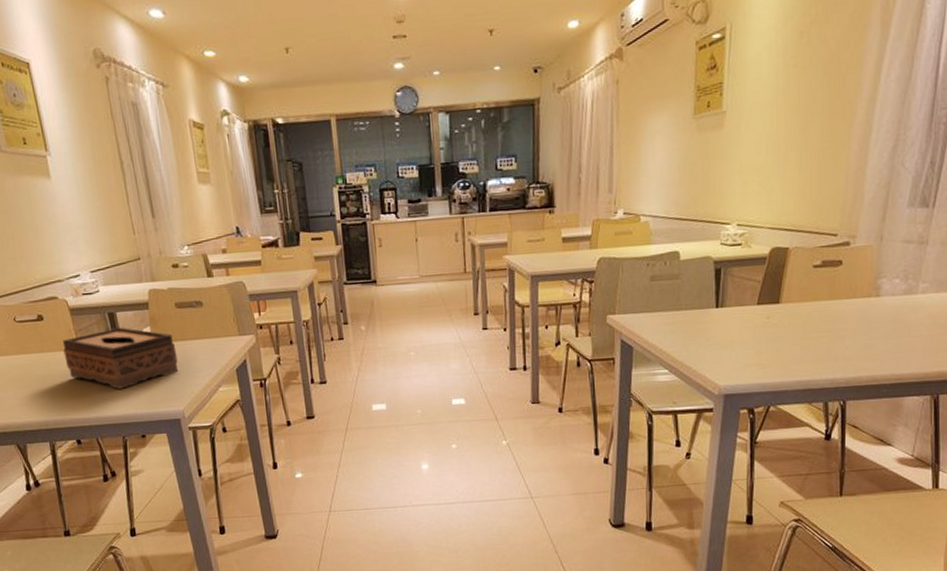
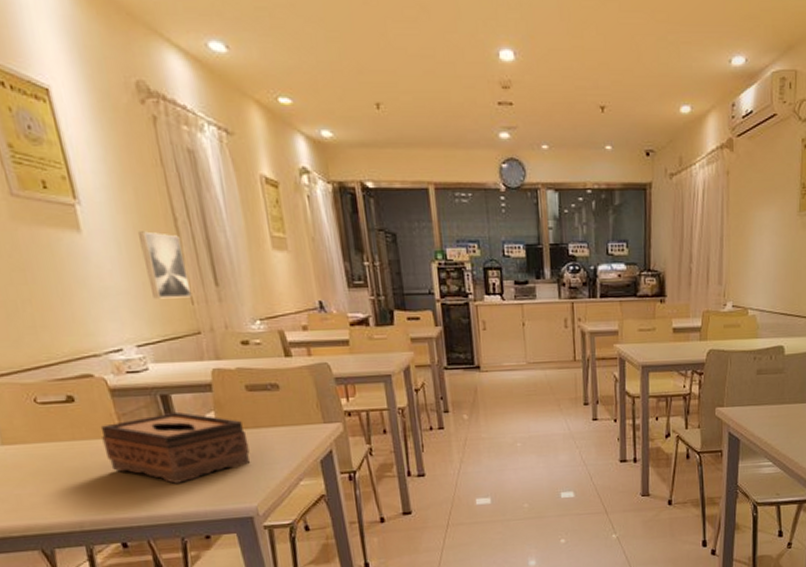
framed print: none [93,174,134,231] -> present [138,231,192,299]

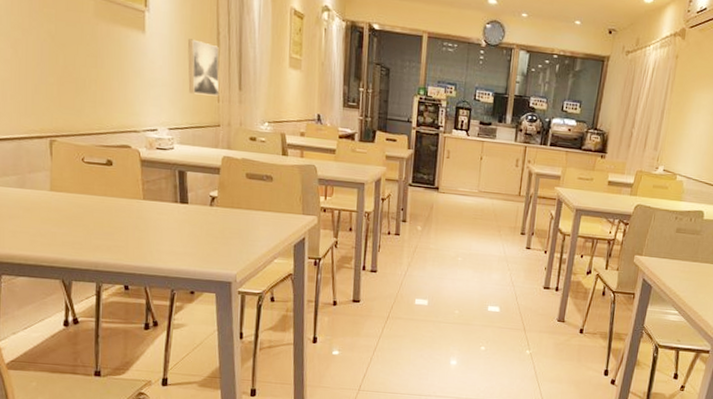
tissue box: present [100,411,250,484] -> none [127,186,240,245]

